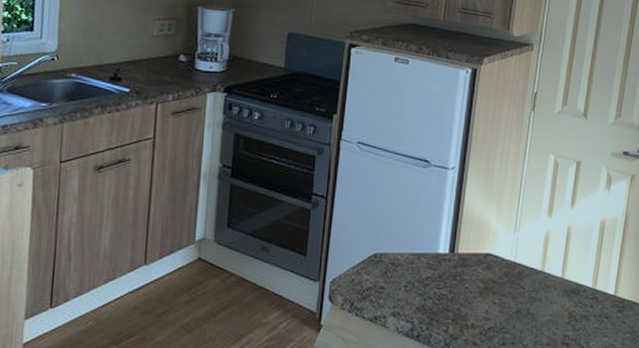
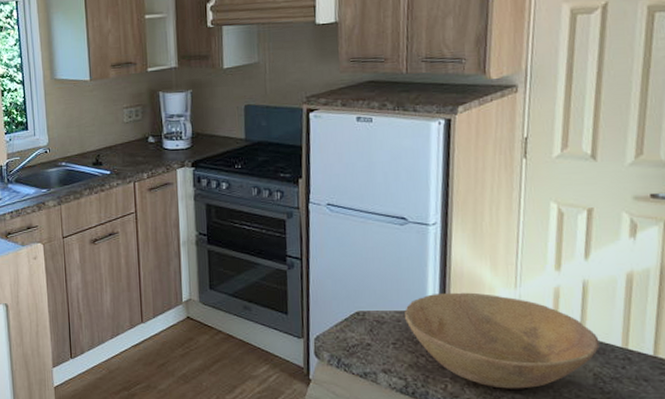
bowl: none [418,235,575,329] -> present [405,292,600,389]

